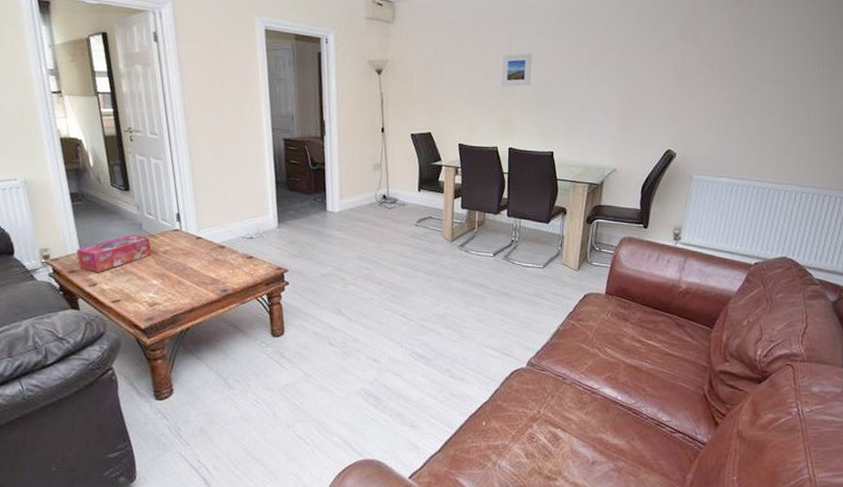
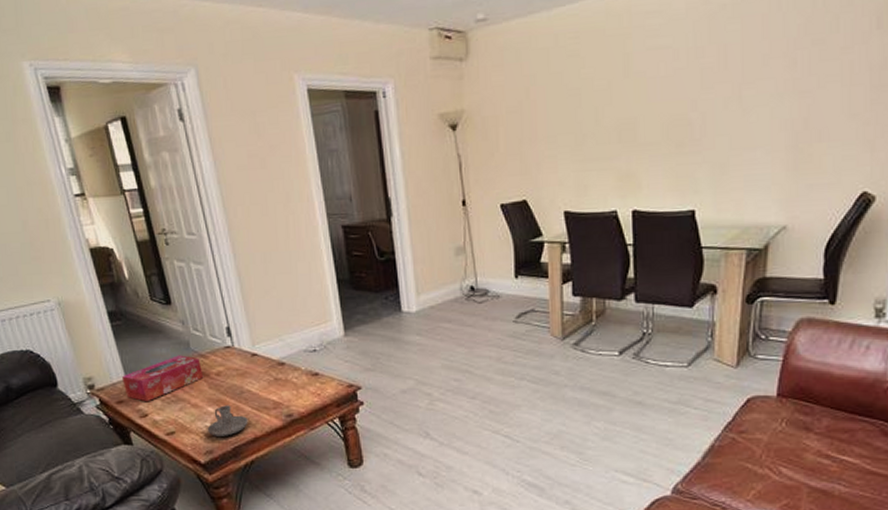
candle holder: none [151,279,188,306] -> present [208,405,248,436]
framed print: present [502,53,532,87] -> none [617,78,659,128]

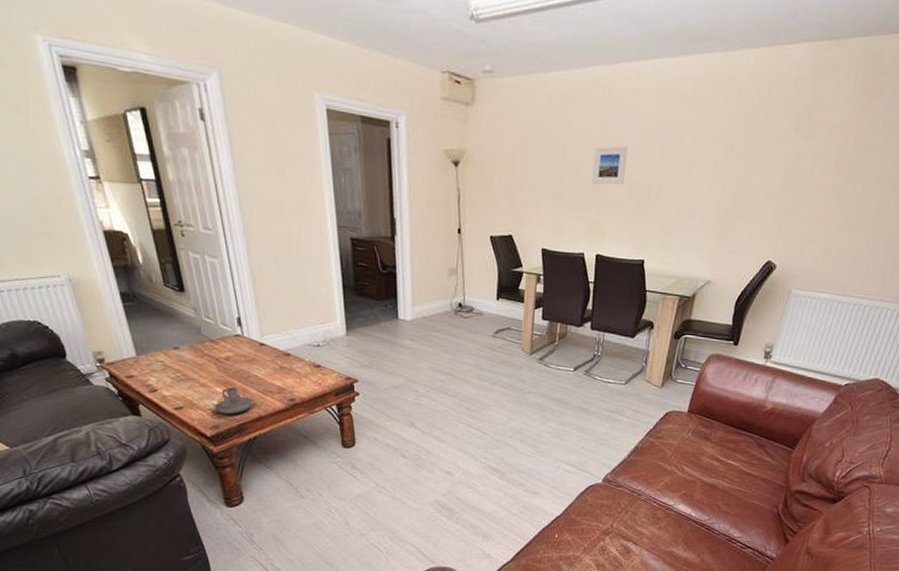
tissue box: present [121,355,204,402] -> none [132,339,214,379]
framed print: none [617,78,659,128] -> present [592,146,628,185]

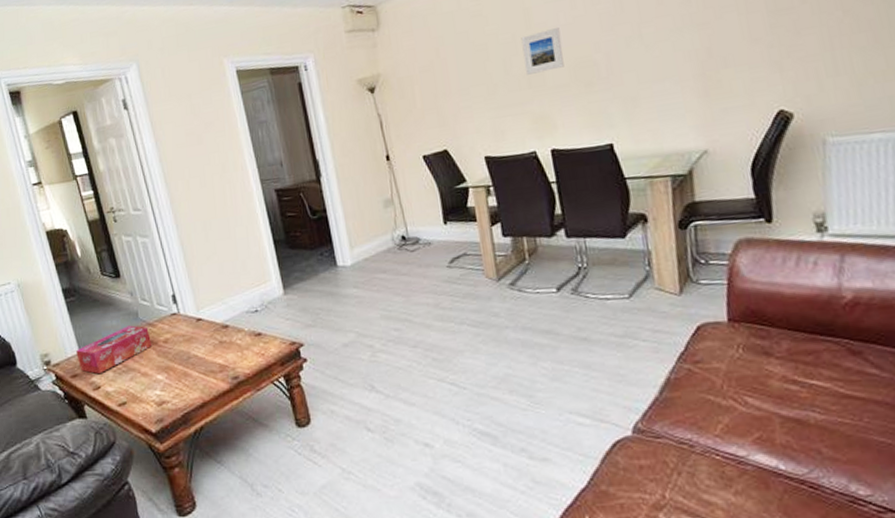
tissue box: none [132,339,214,379] -> present [75,325,153,374]
candle holder: present [215,387,254,414] -> none [158,371,196,404]

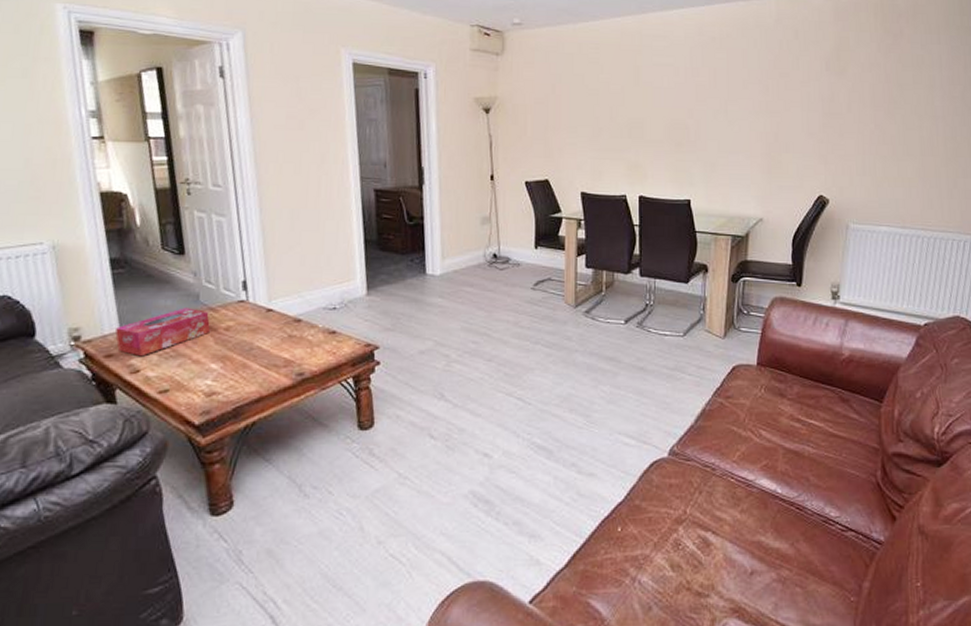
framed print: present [521,26,564,75] -> none [629,88,662,126]

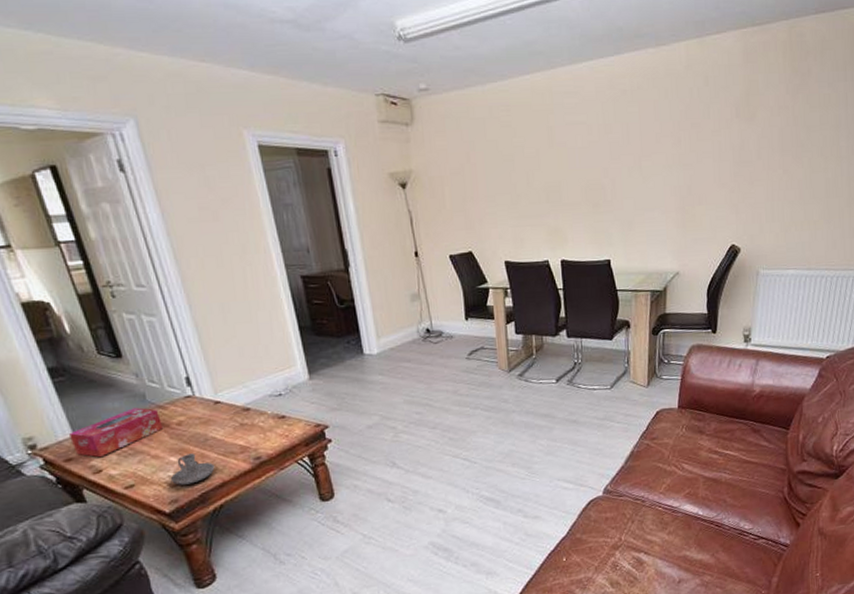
candle holder: none [208,362,255,395] -> present [171,453,215,485]

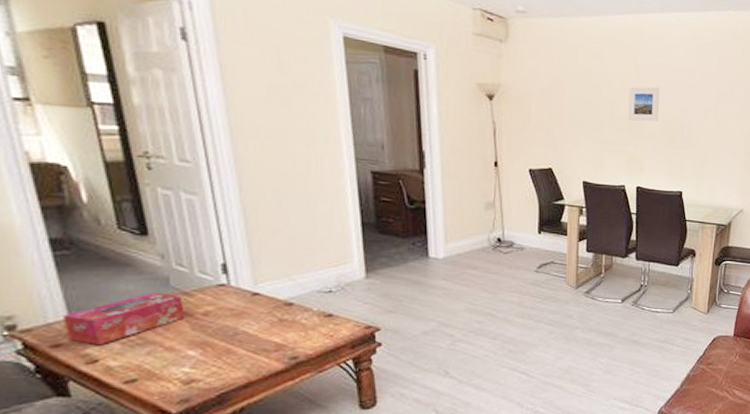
candle holder: present [171,453,215,485] -> none [186,348,241,383]
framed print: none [543,148,578,190] -> present [629,86,660,122]

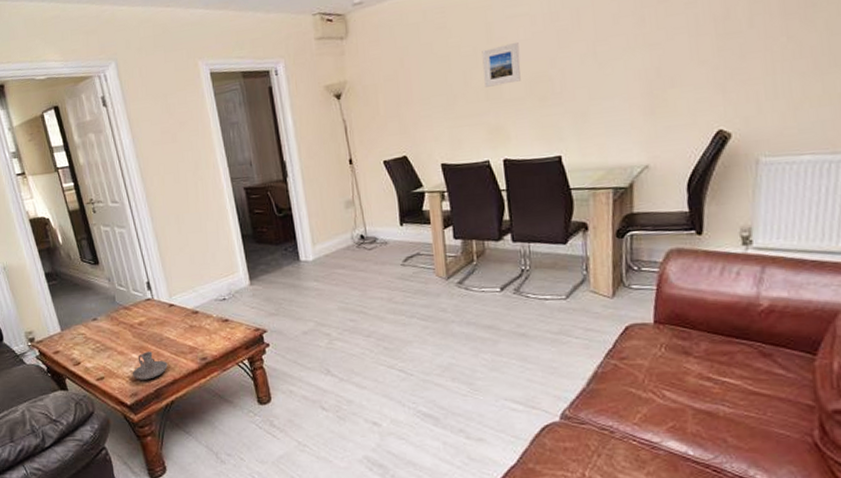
tissue box: present [62,292,186,346] -> none [57,308,128,352]
candle holder: none [186,348,241,383] -> present [133,351,168,380]

